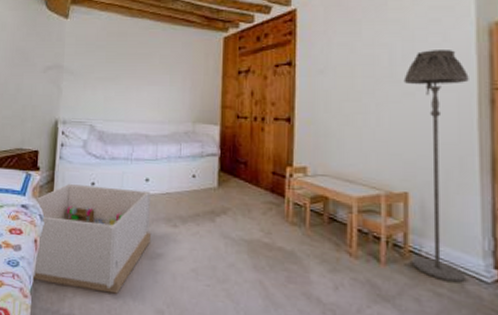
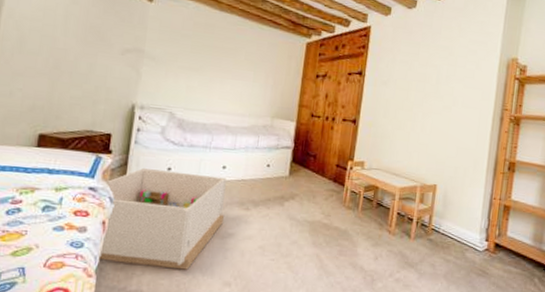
floor lamp: present [403,50,469,283] -> none [433,74,490,252]

